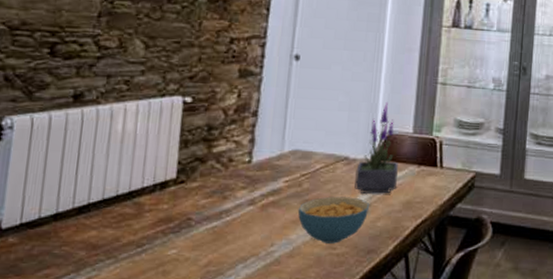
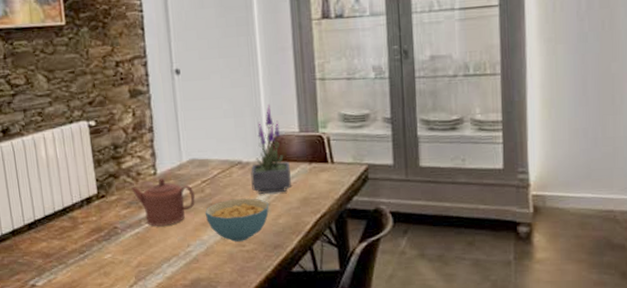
teapot: none [218,166,291,221] -> present [131,177,195,226]

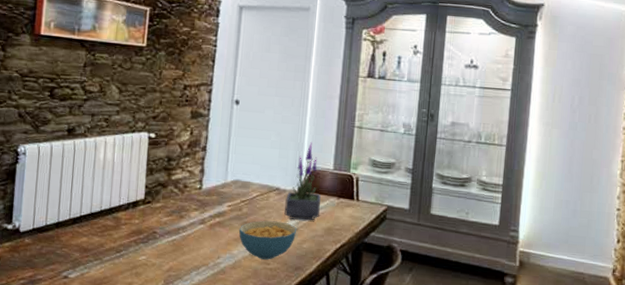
teapot: present [131,177,195,226] -> none [176,192,233,237]

